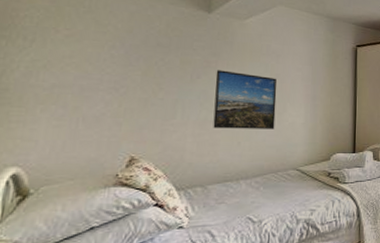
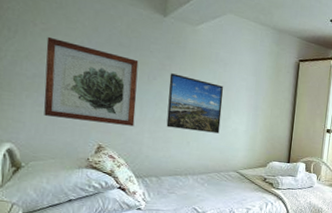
wall art: none [63,42,180,132] -> present [44,36,139,127]

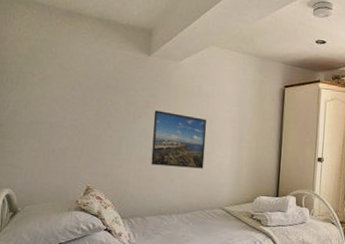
wall art: present [44,36,139,127] -> none [39,85,125,166]

